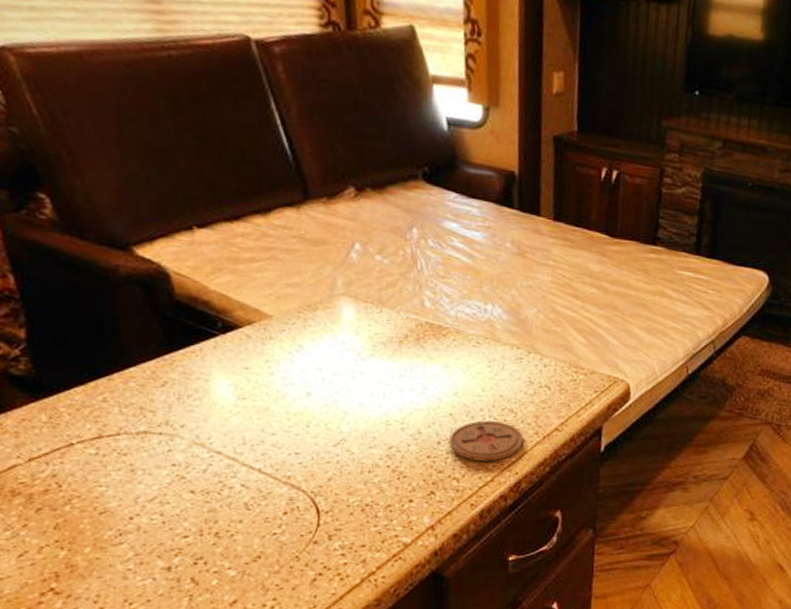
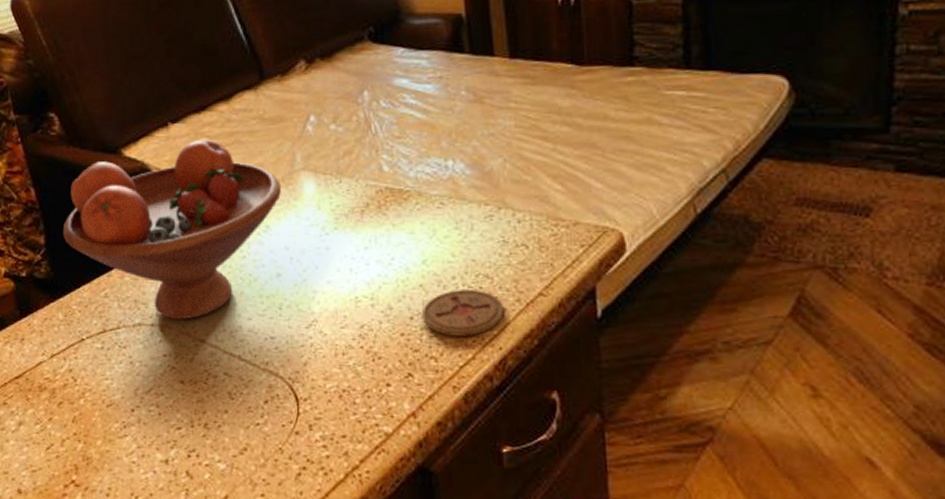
fruit bowl: none [51,249,318,431] -> present [62,139,281,320]

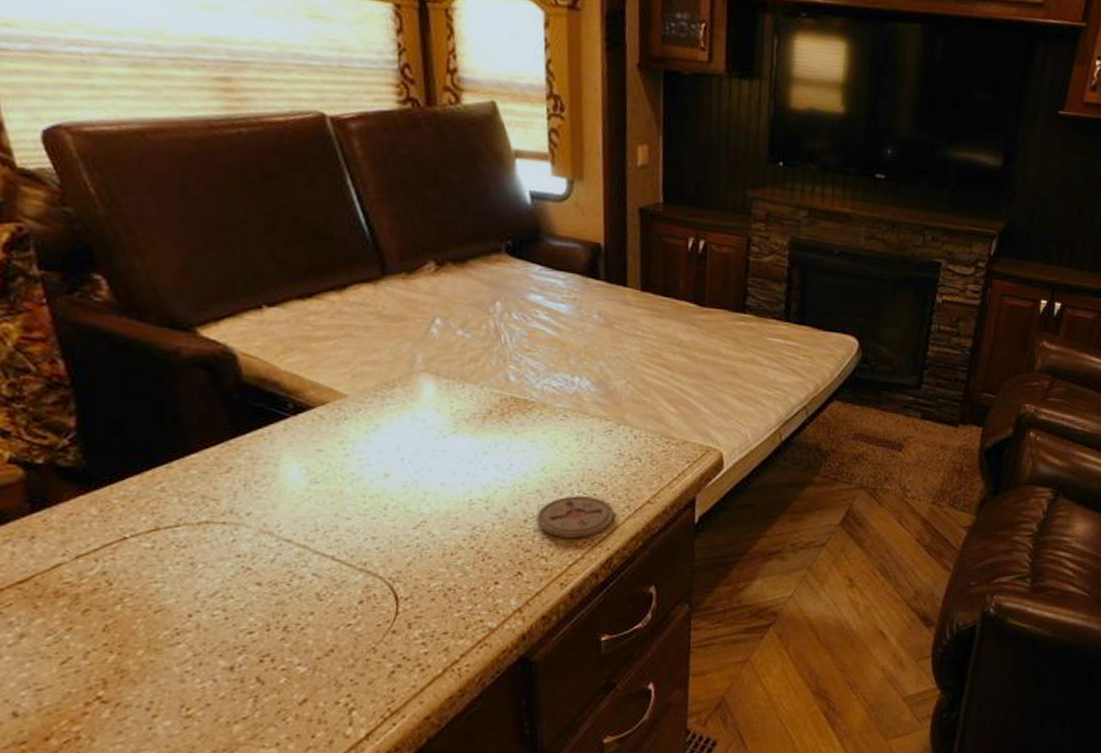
fruit bowl: present [62,139,281,320] -> none [104,327,396,519]

